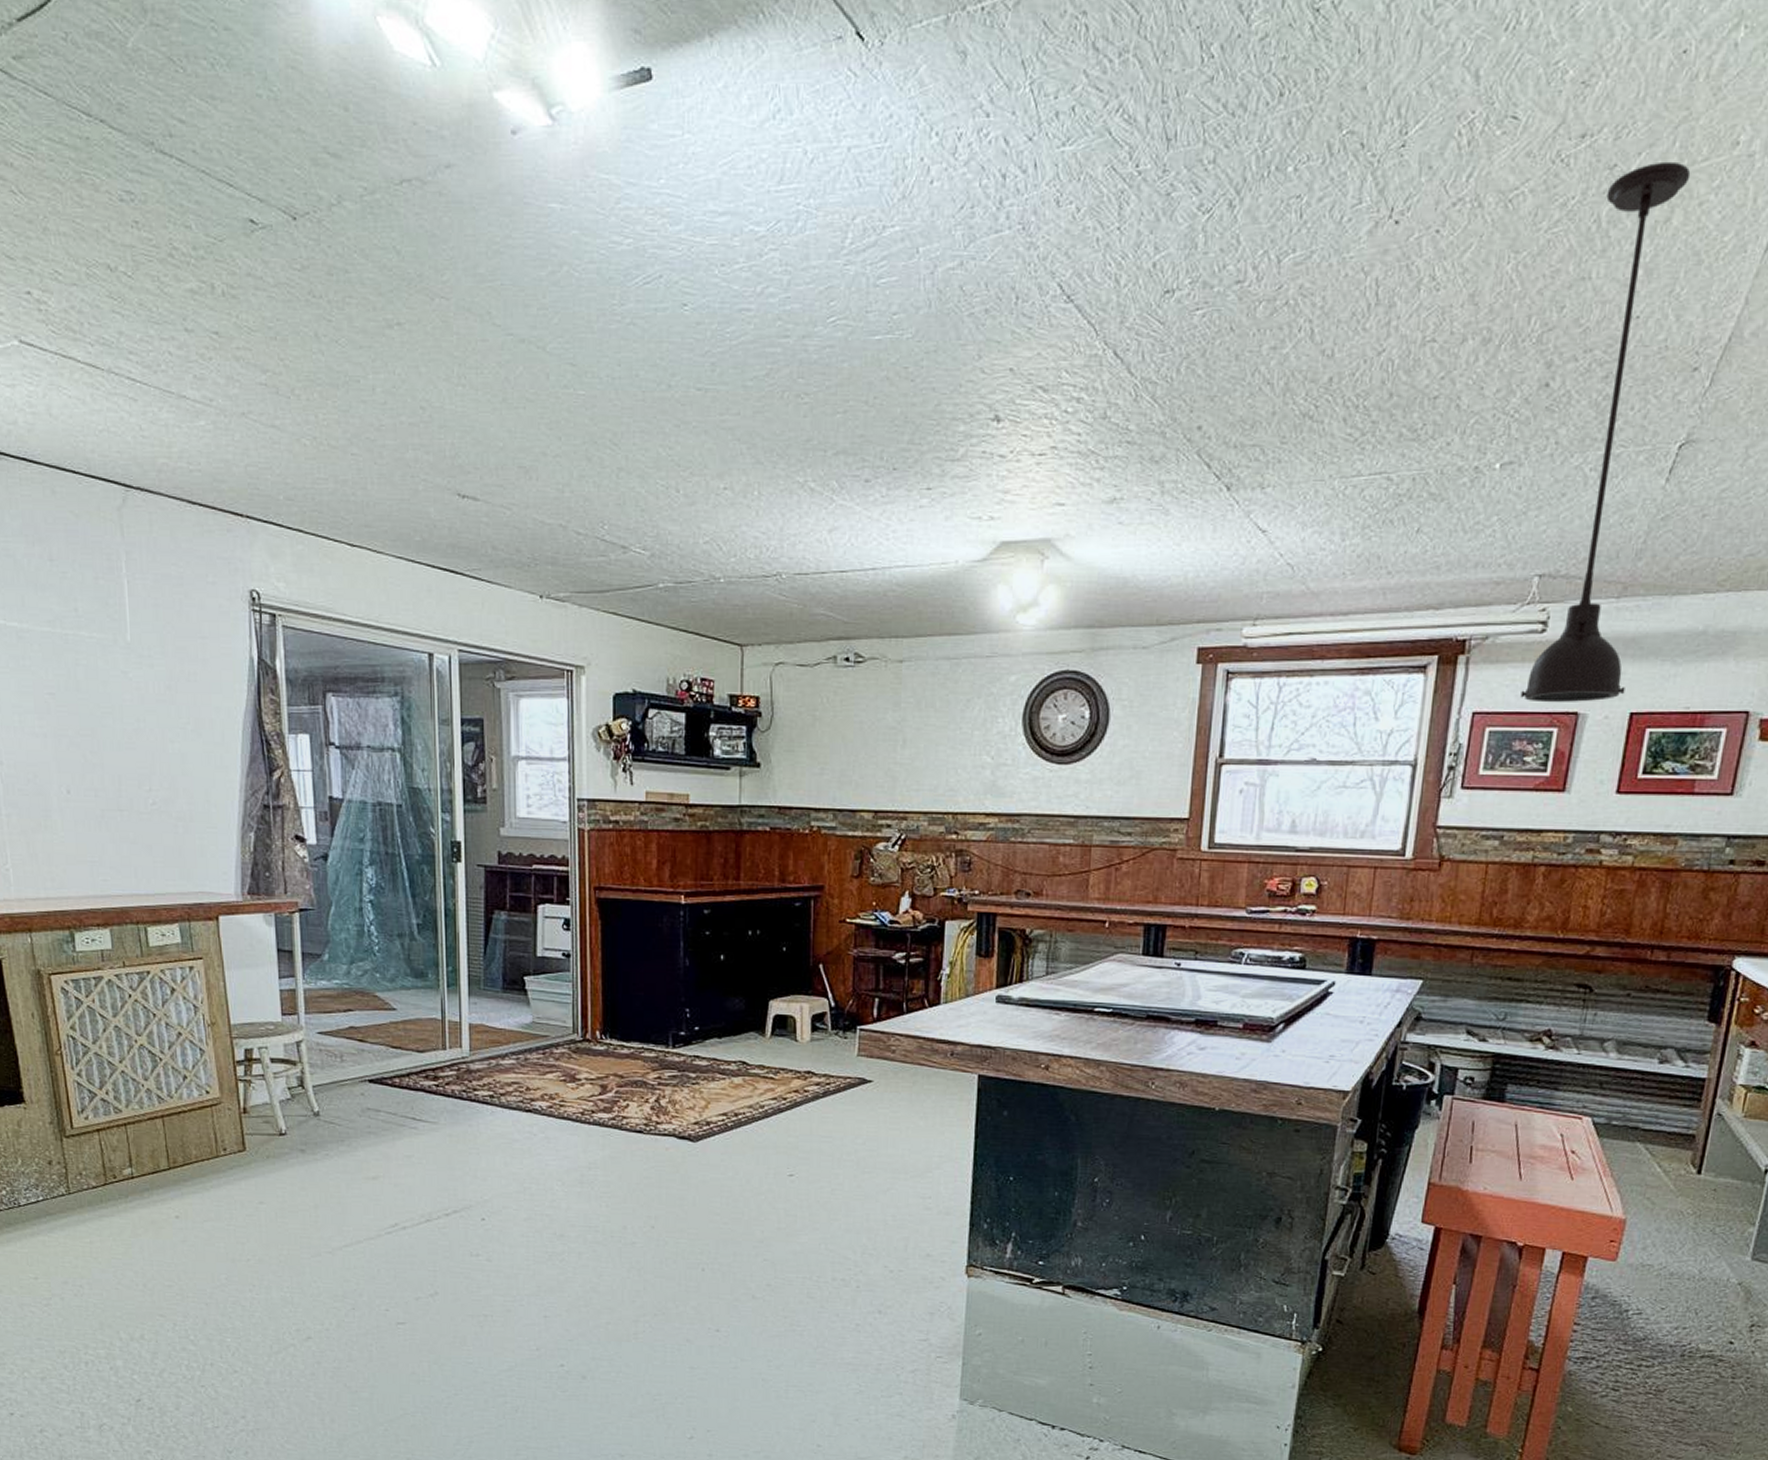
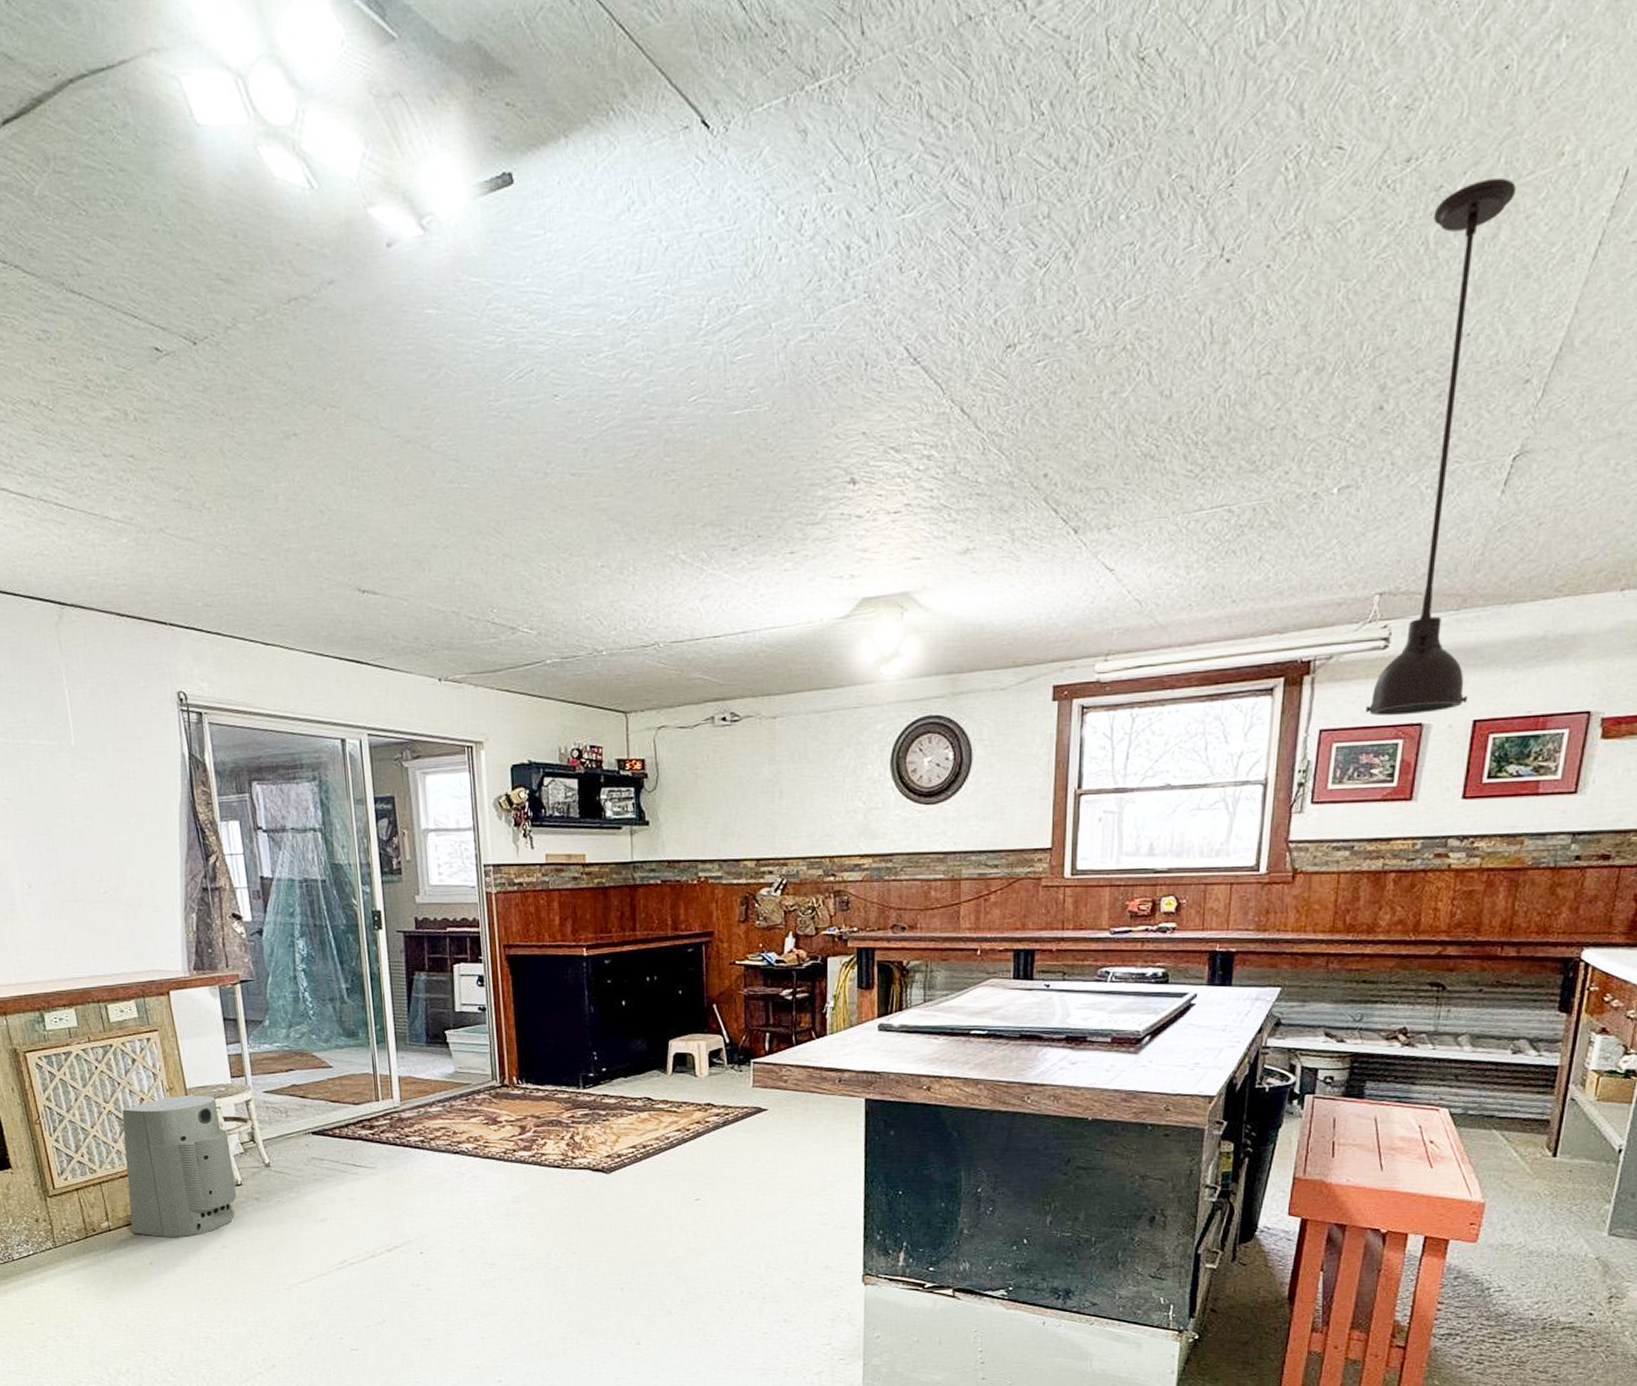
air purifier: none [155,1032,280,1190] -> present [122,1095,237,1238]

